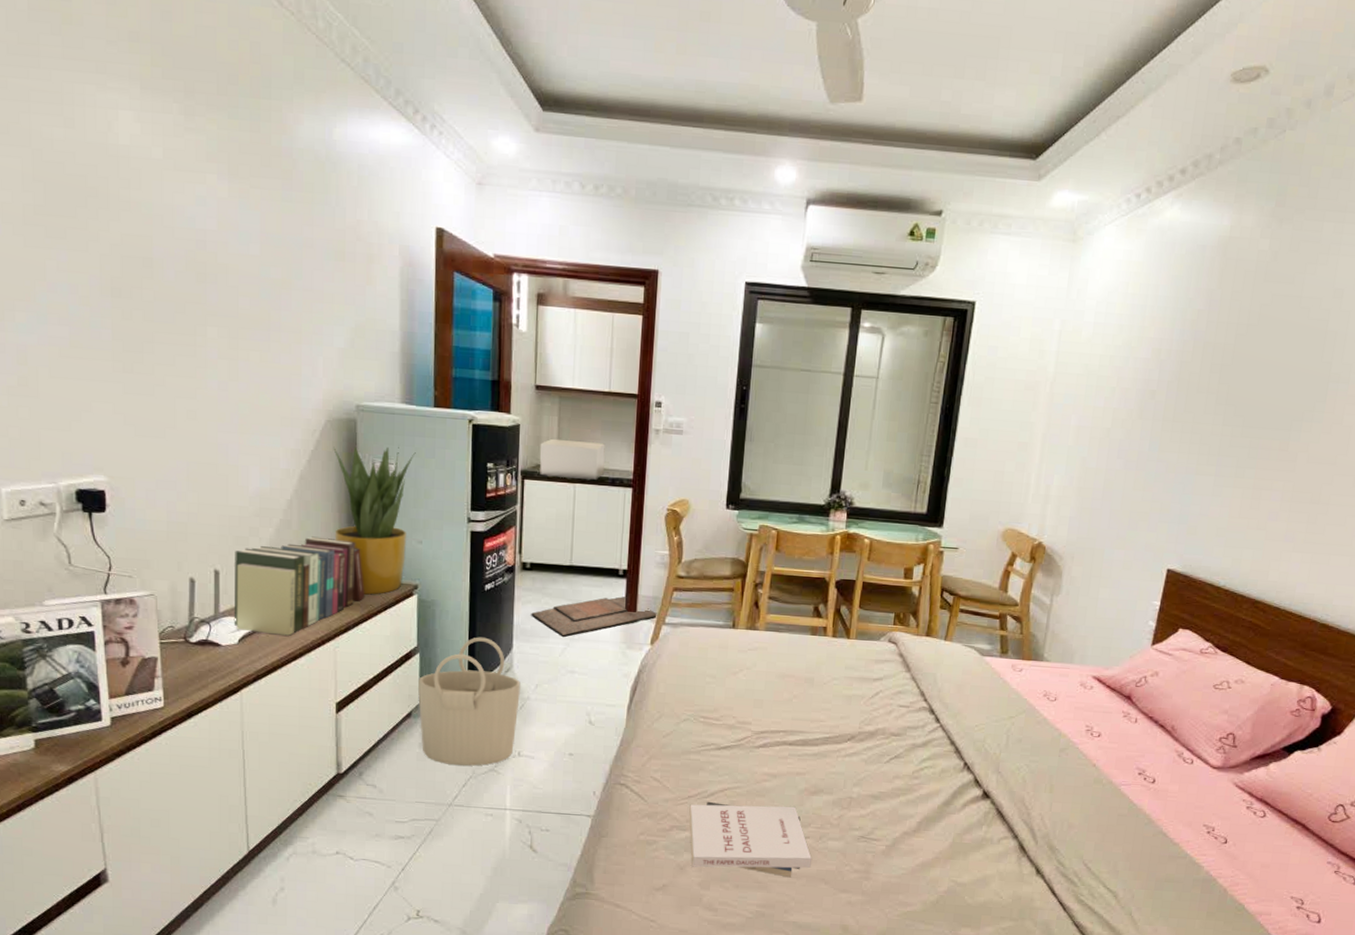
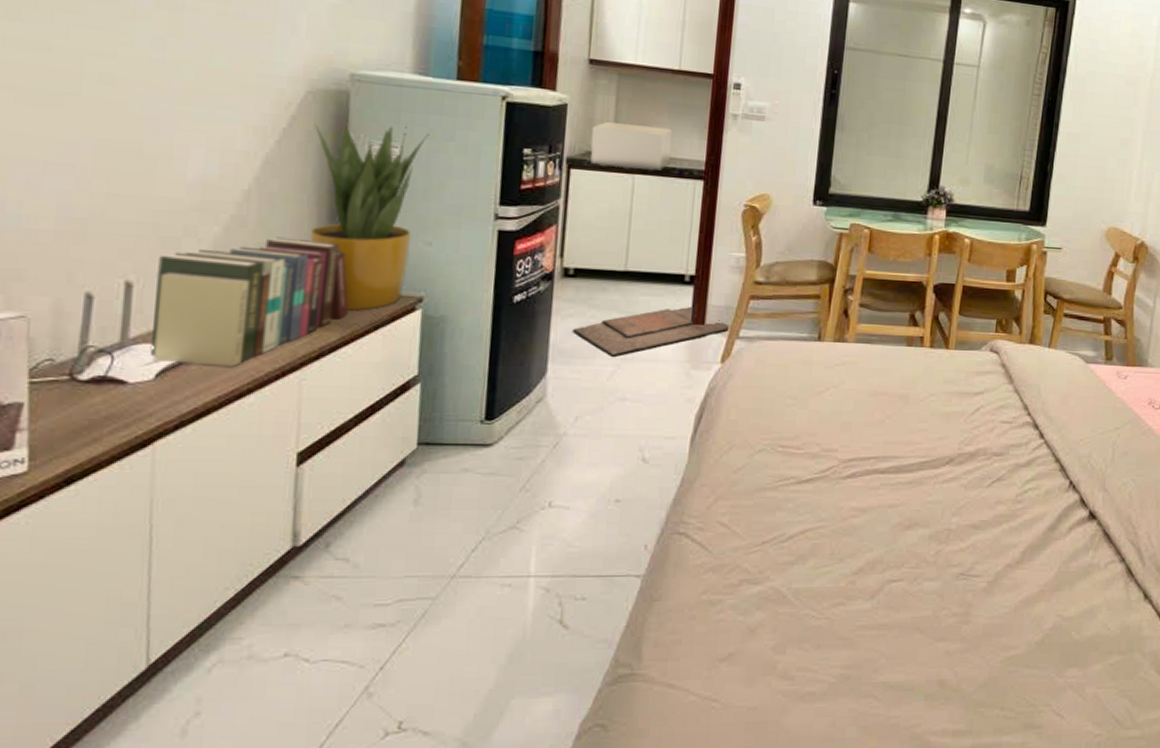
shopping bag: present [418,637,520,766] -> none [415,360,555,524]
books: present [689,801,812,878] -> none [762,545,905,630]

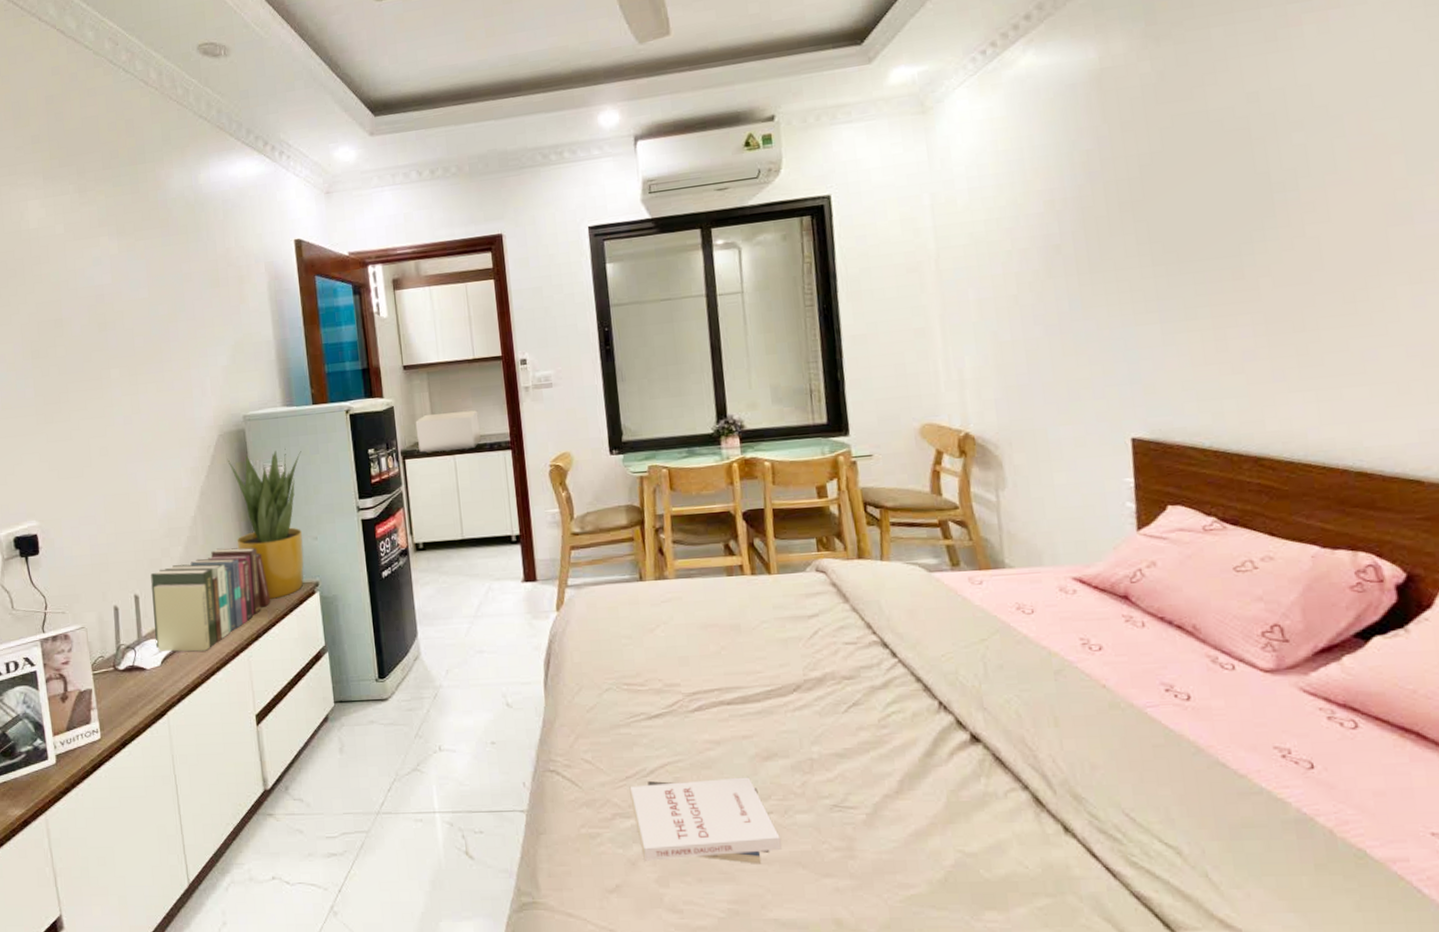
doormat: present [572,307,730,357] -> none [431,563,559,615]
books: none [762,545,905,630] -> present [629,777,782,864]

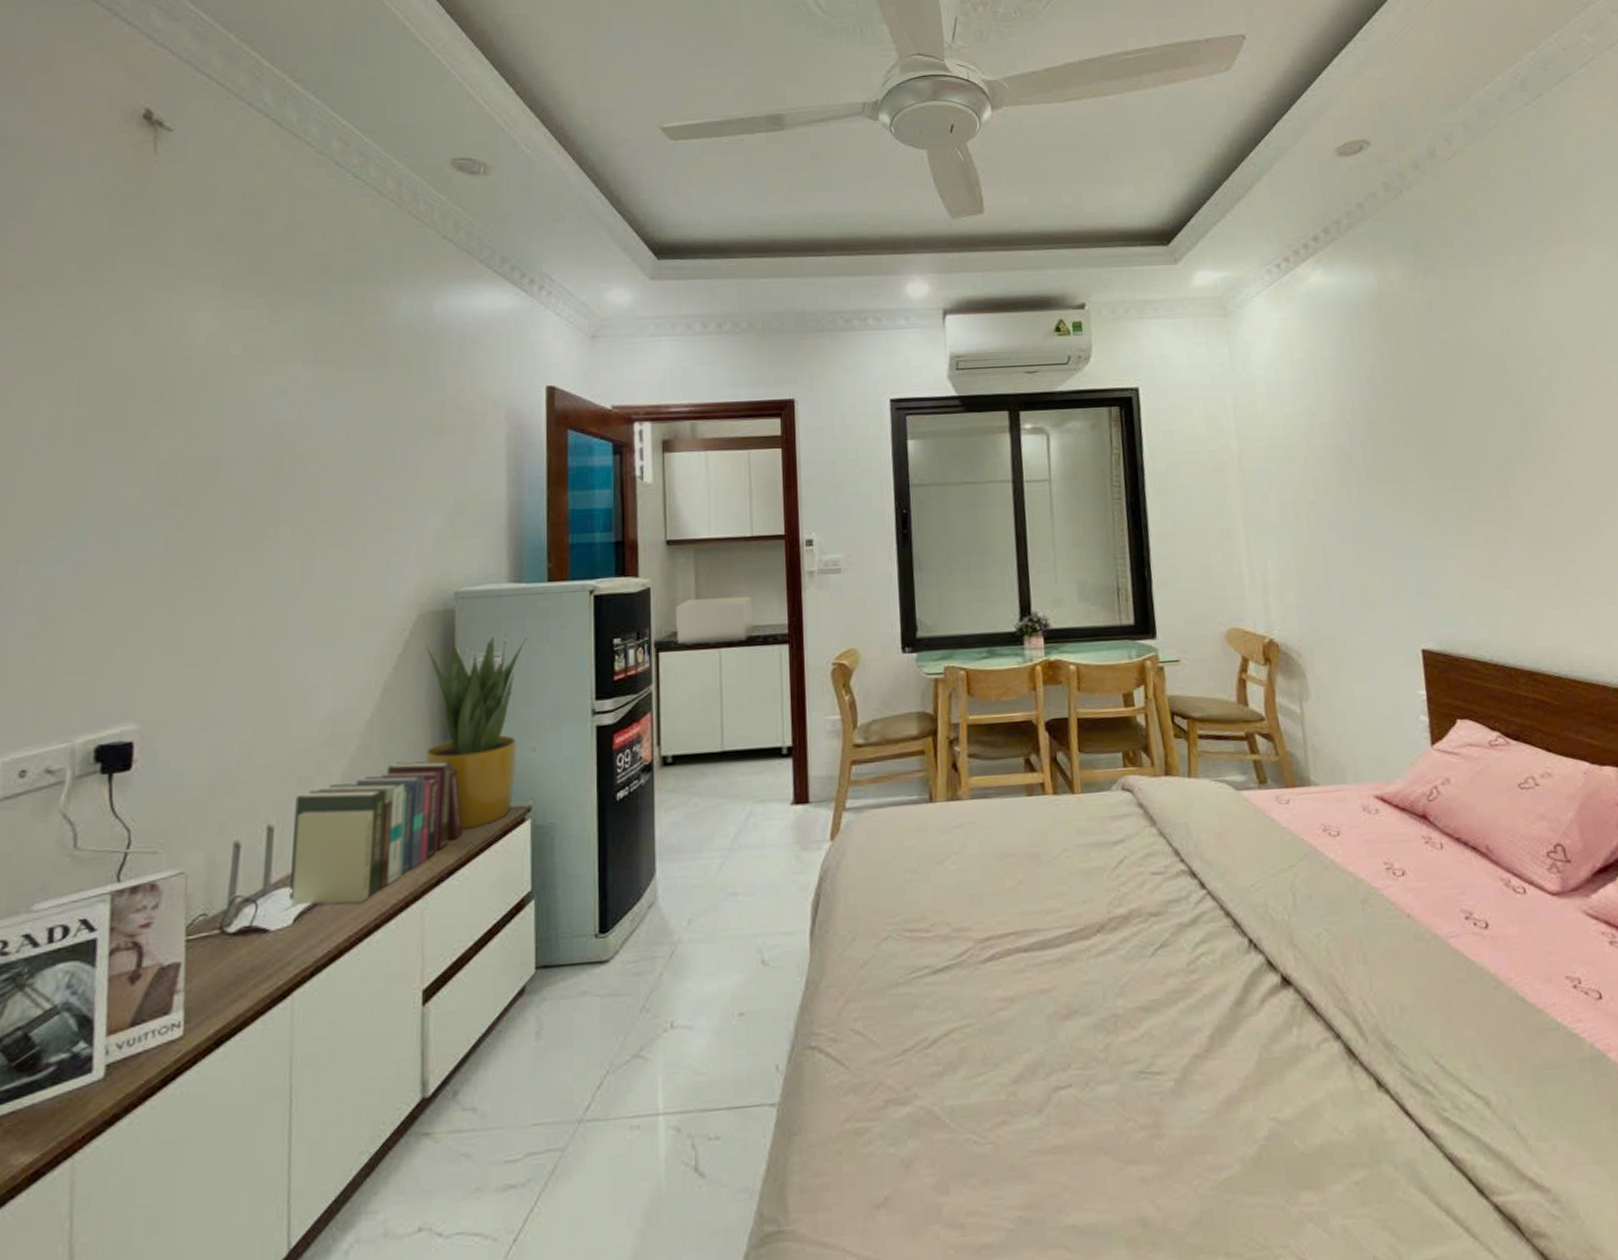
books: present [629,777,782,864] -> none [907,1041,1081,1161]

